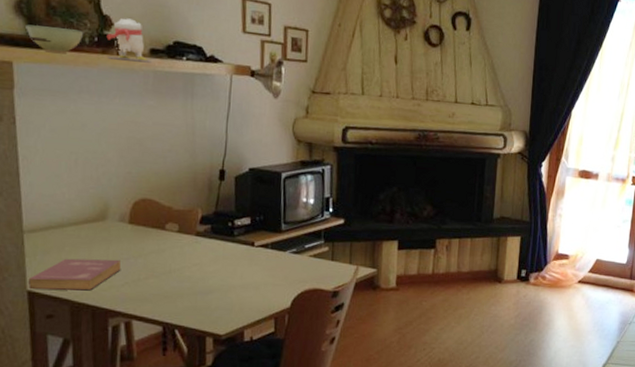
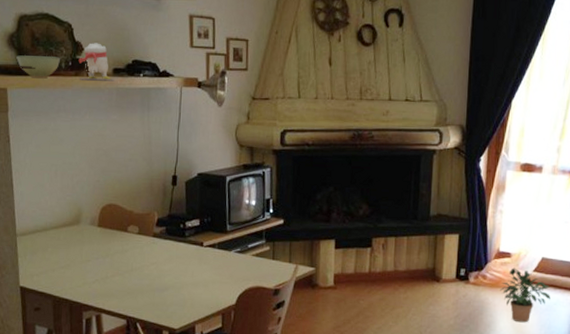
book: present [28,258,122,291] -> none [21,258,93,287]
potted plant: none [558,269,604,321] -> present [500,267,551,323]

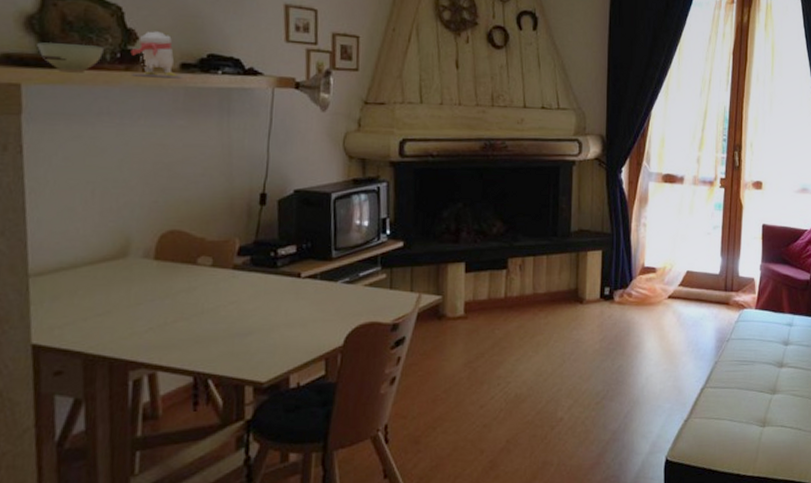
potted plant: present [500,267,551,323] -> none [646,283,697,341]

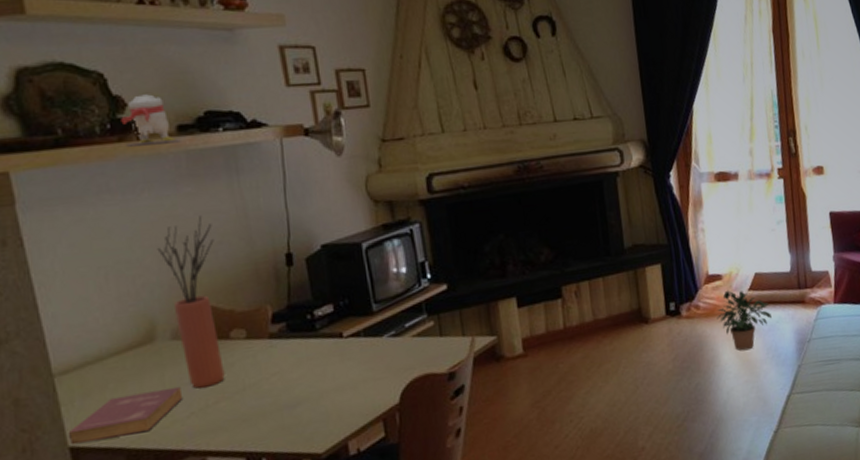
book: none [33,302,145,343] -> present [69,386,183,445]
bowl: present [37,42,104,73] -> none [19,119,92,153]
vase: none [143,147,198,306] -> present [157,215,225,389]
potted plant: none [646,283,697,341] -> present [717,290,772,351]

